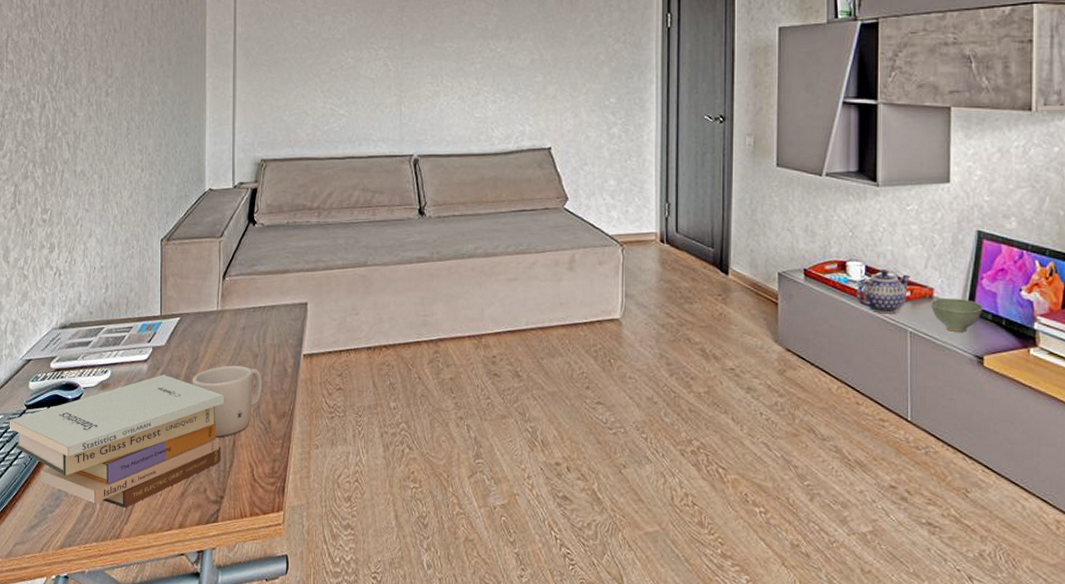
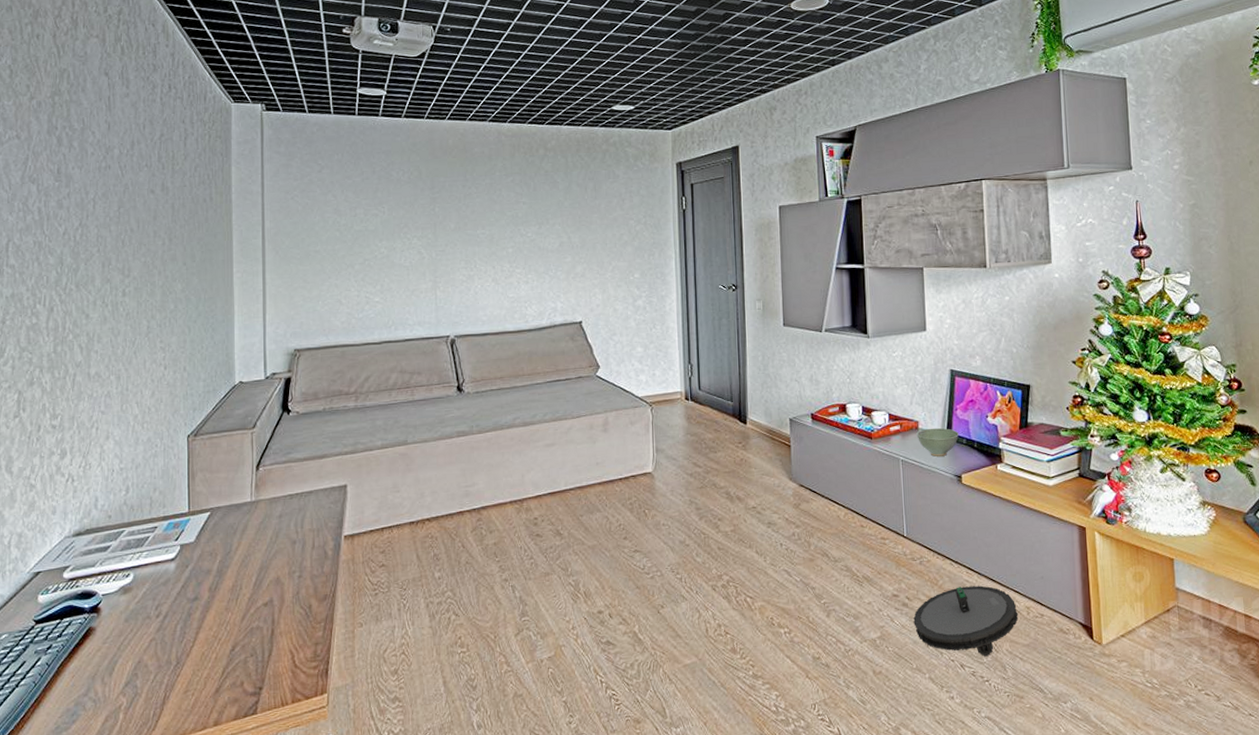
books: present [9,375,225,508] -> none [14,571,261,714]
mug: present [192,365,263,438] -> none [225,553,302,629]
teapot: present [856,270,911,314] -> none [856,408,899,447]
robot vacuum: none [913,486,1045,572] -> present [913,585,1019,657]

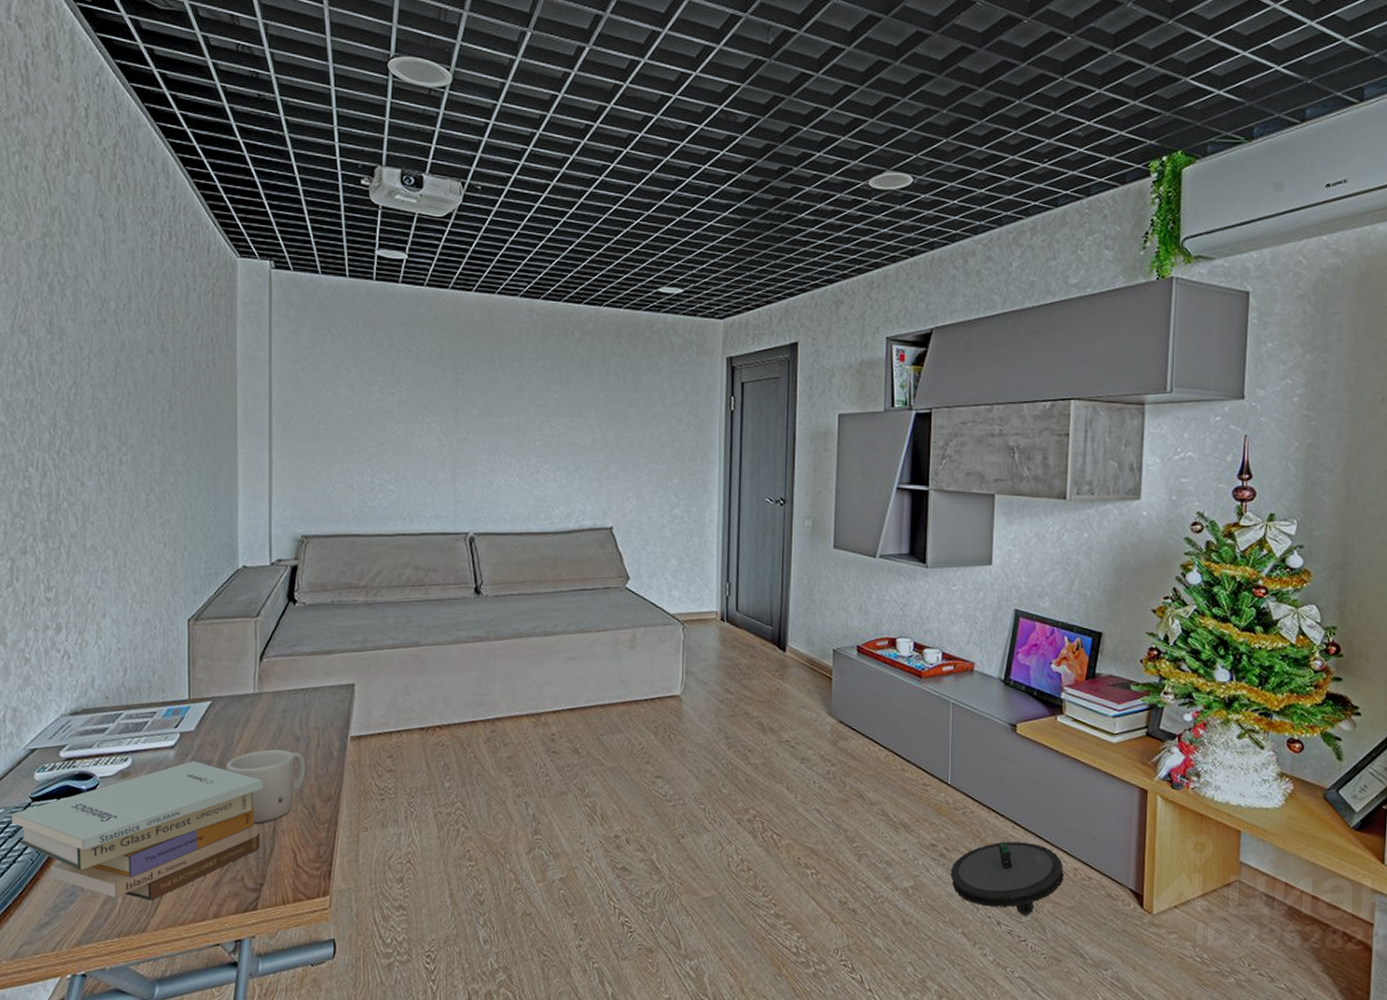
books: none [14,571,261,714] -> present [11,761,264,901]
mug: none [225,553,302,629] -> present [226,749,306,824]
bowl: present [916,427,960,457] -> none [971,671,1019,702]

